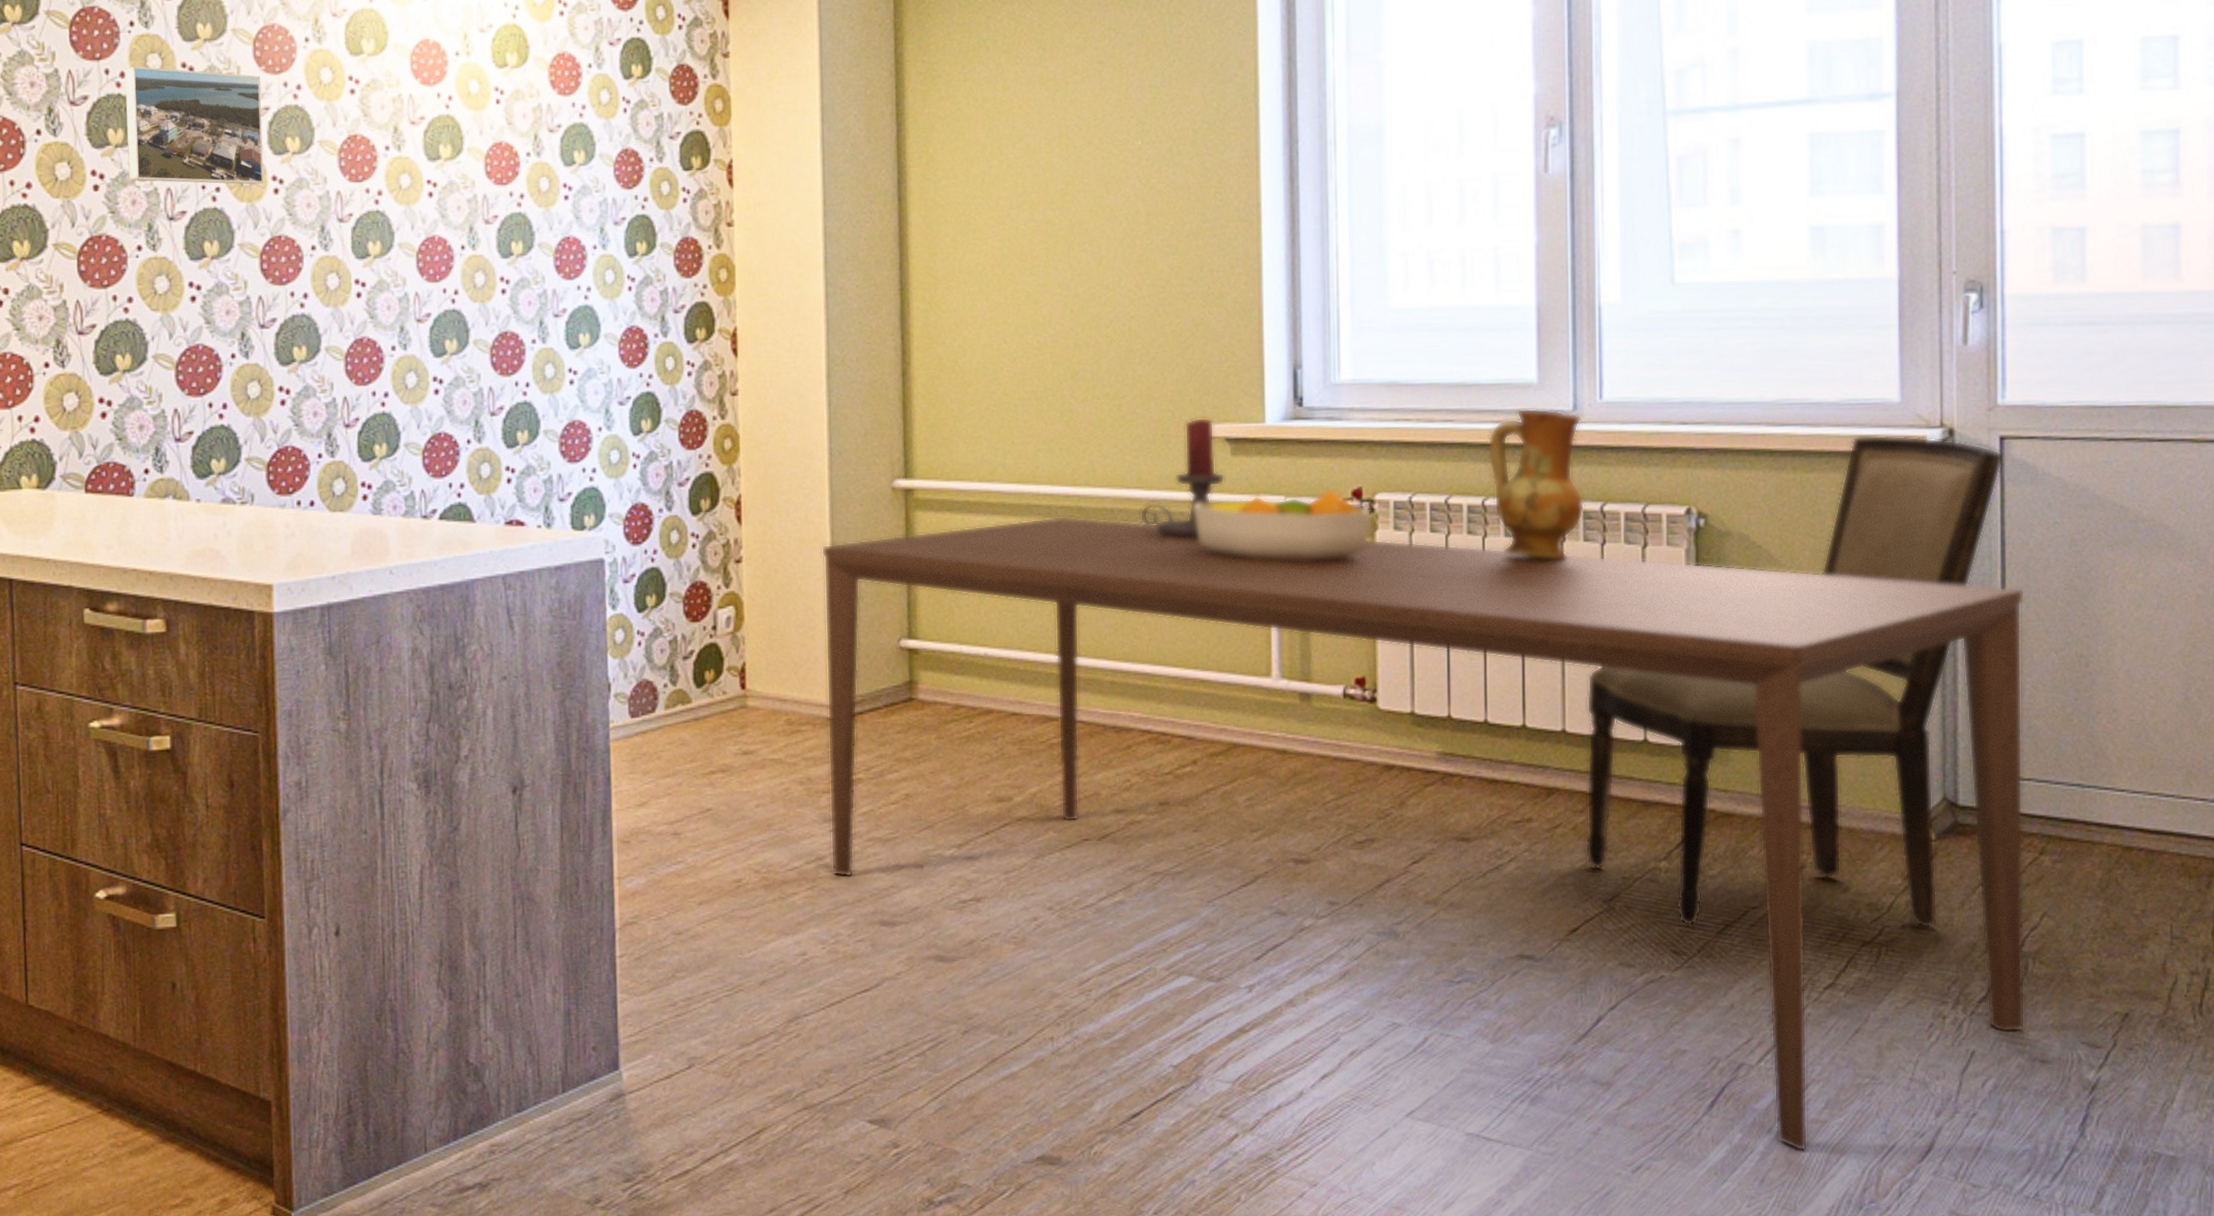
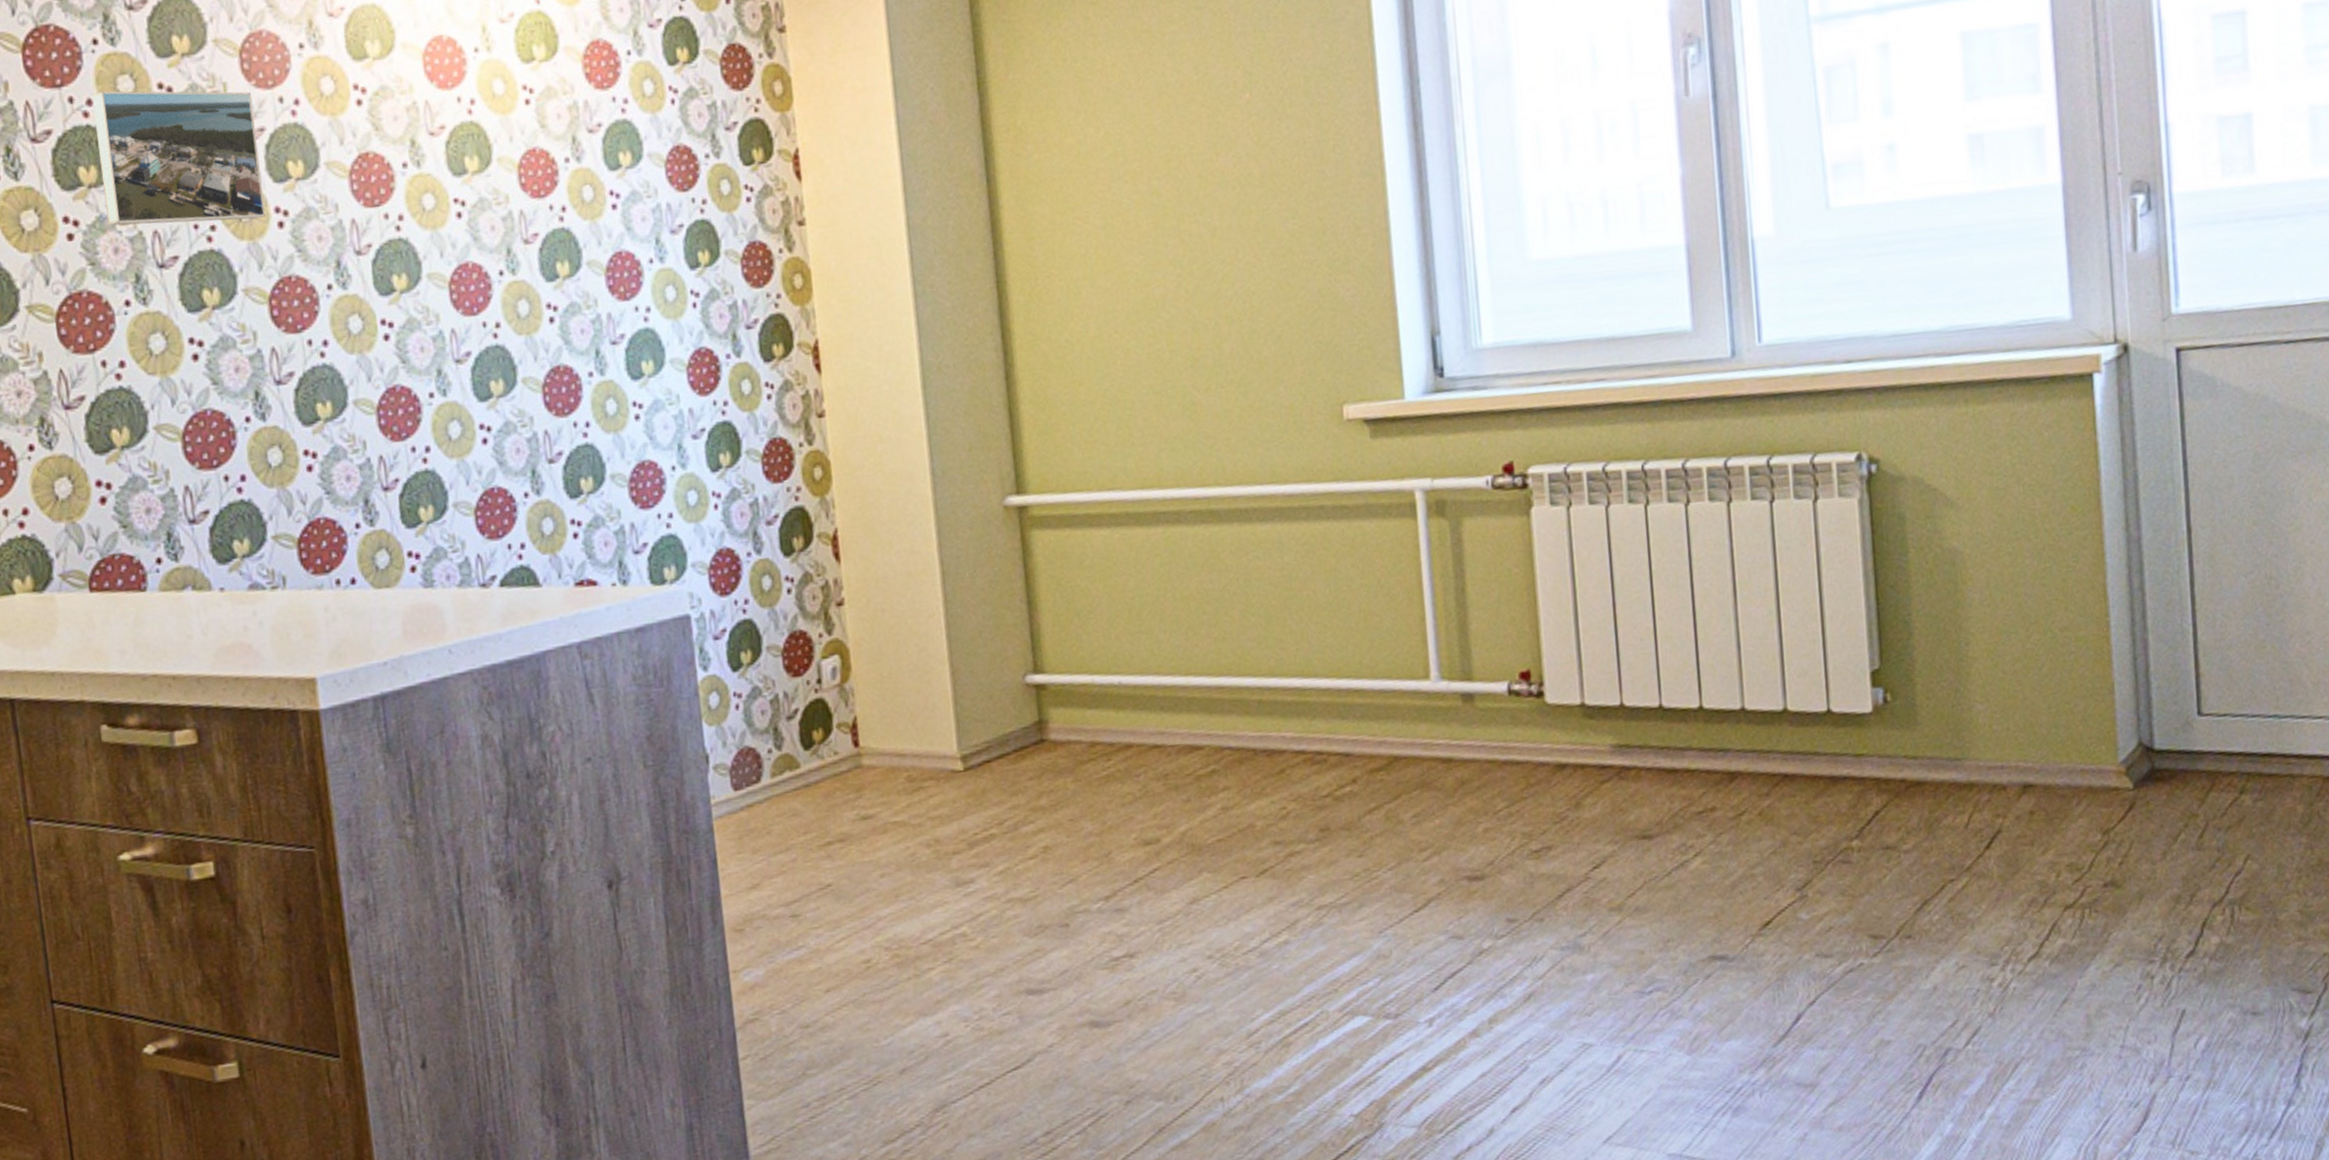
dining table: present [821,516,2026,1151] -> none [930,509,2235,1135]
candle holder: present [1140,417,1225,538] -> none [1276,398,1366,534]
fruit bowl: present [1194,487,1372,562] -> none [1334,464,1526,552]
ceramic jug: present [1488,408,1585,559] -> none [1643,358,1751,522]
dining chair: present [1585,435,2005,928] -> none [1764,355,2182,908]

